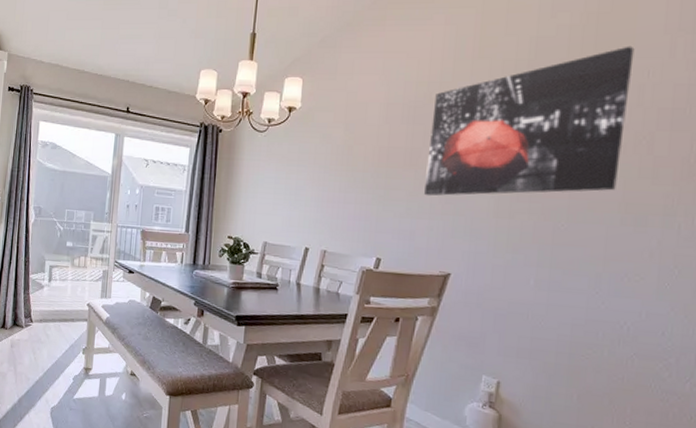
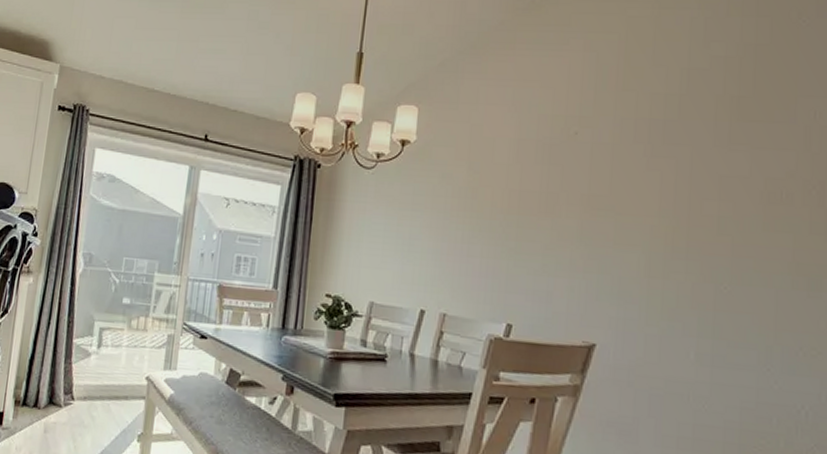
wall art: present [424,46,635,196] -> none [563,82,798,250]

